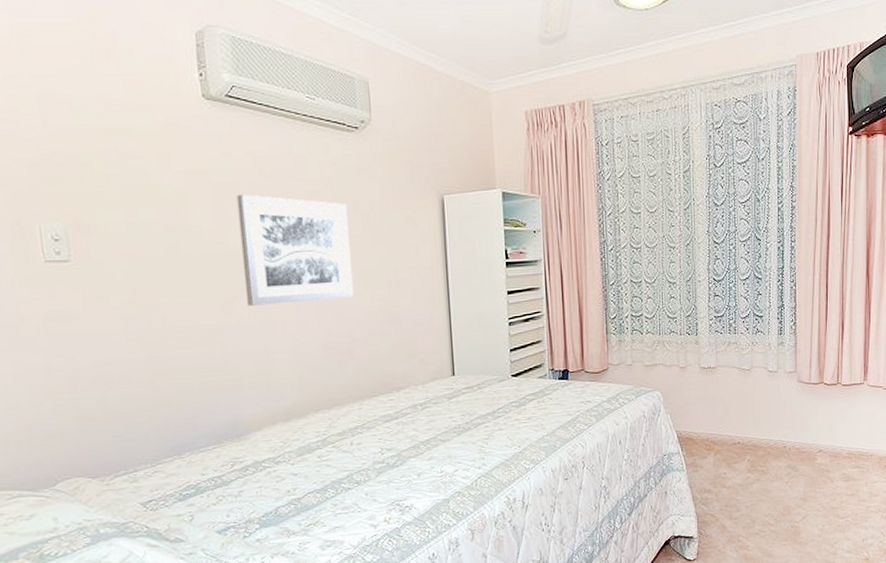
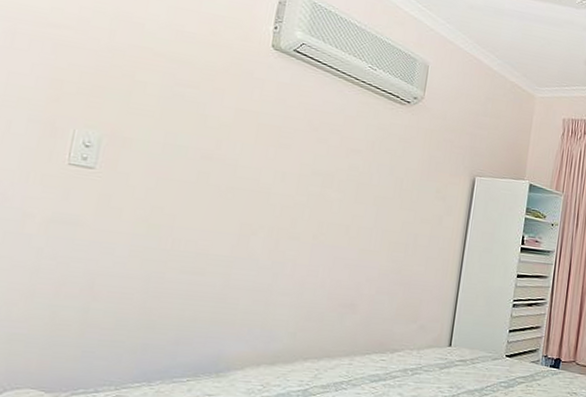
wall art: present [236,194,353,306] -> none [262,139,383,254]

